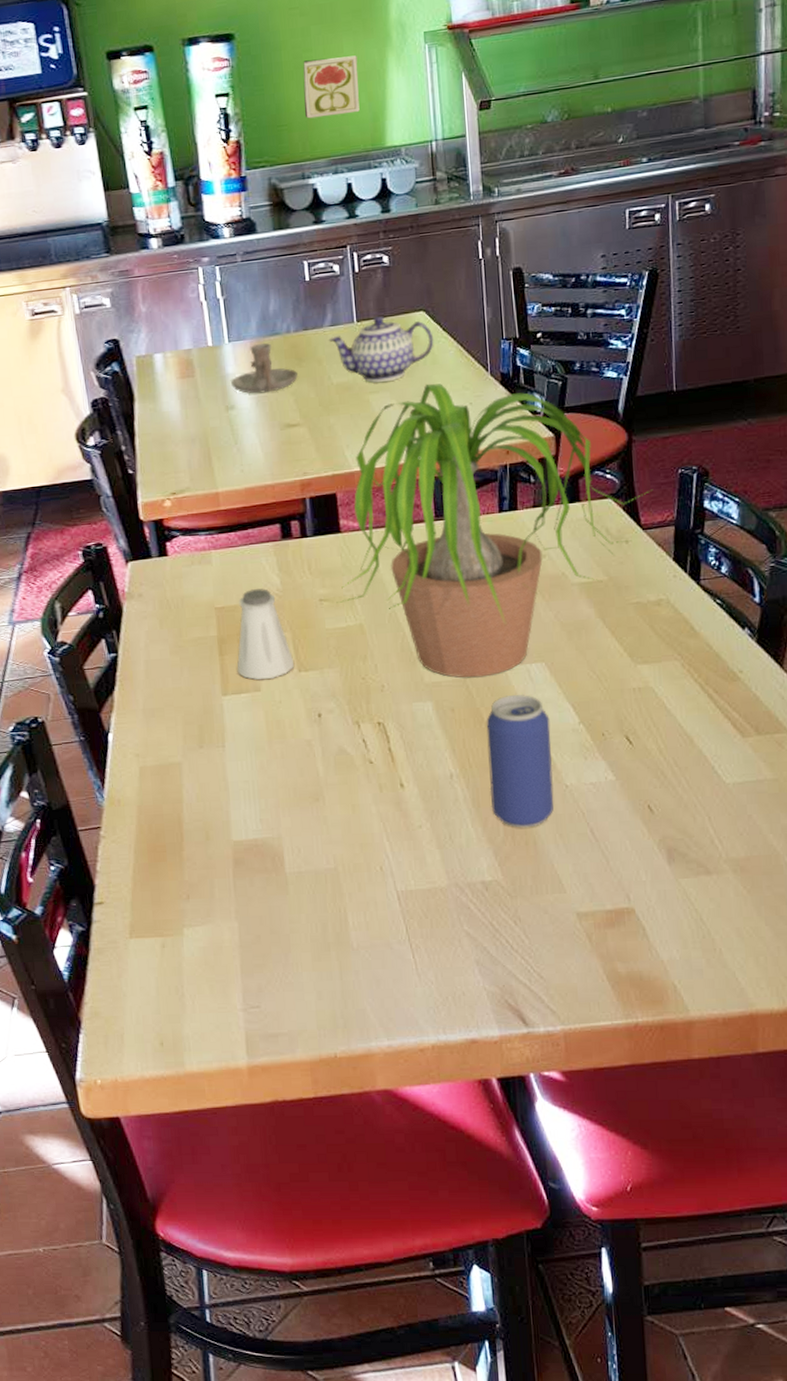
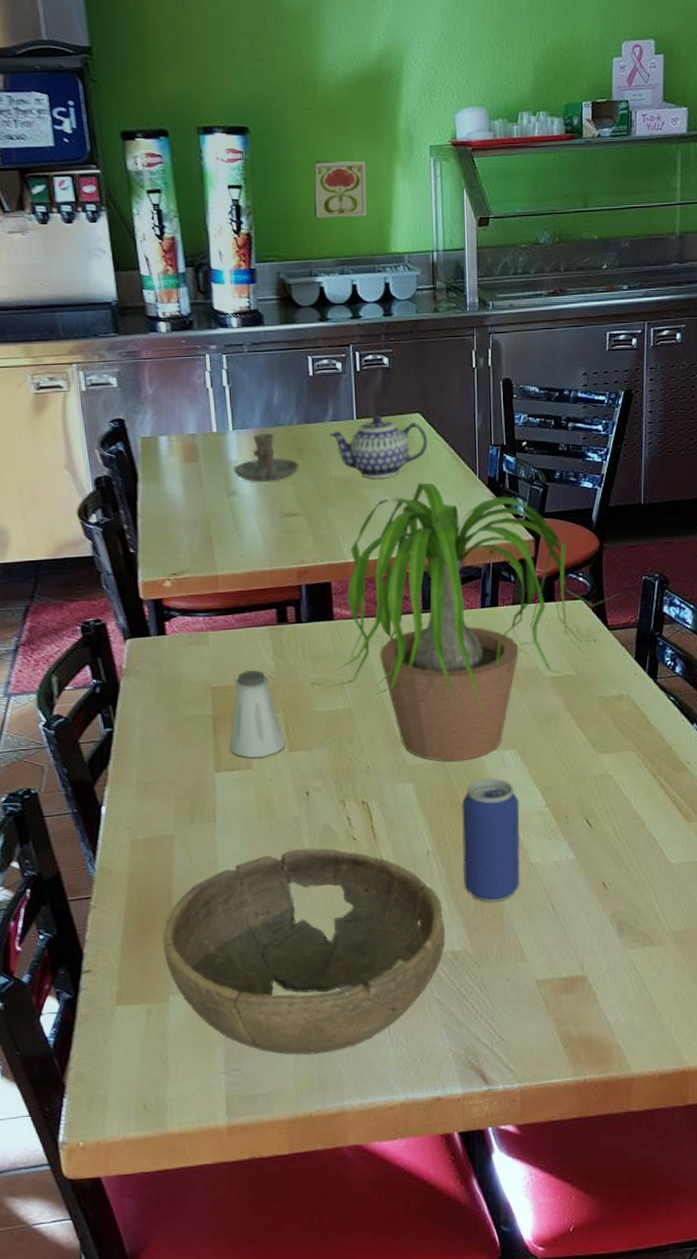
bowl: none [174,772,474,993] -> present [162,848,446,1056]

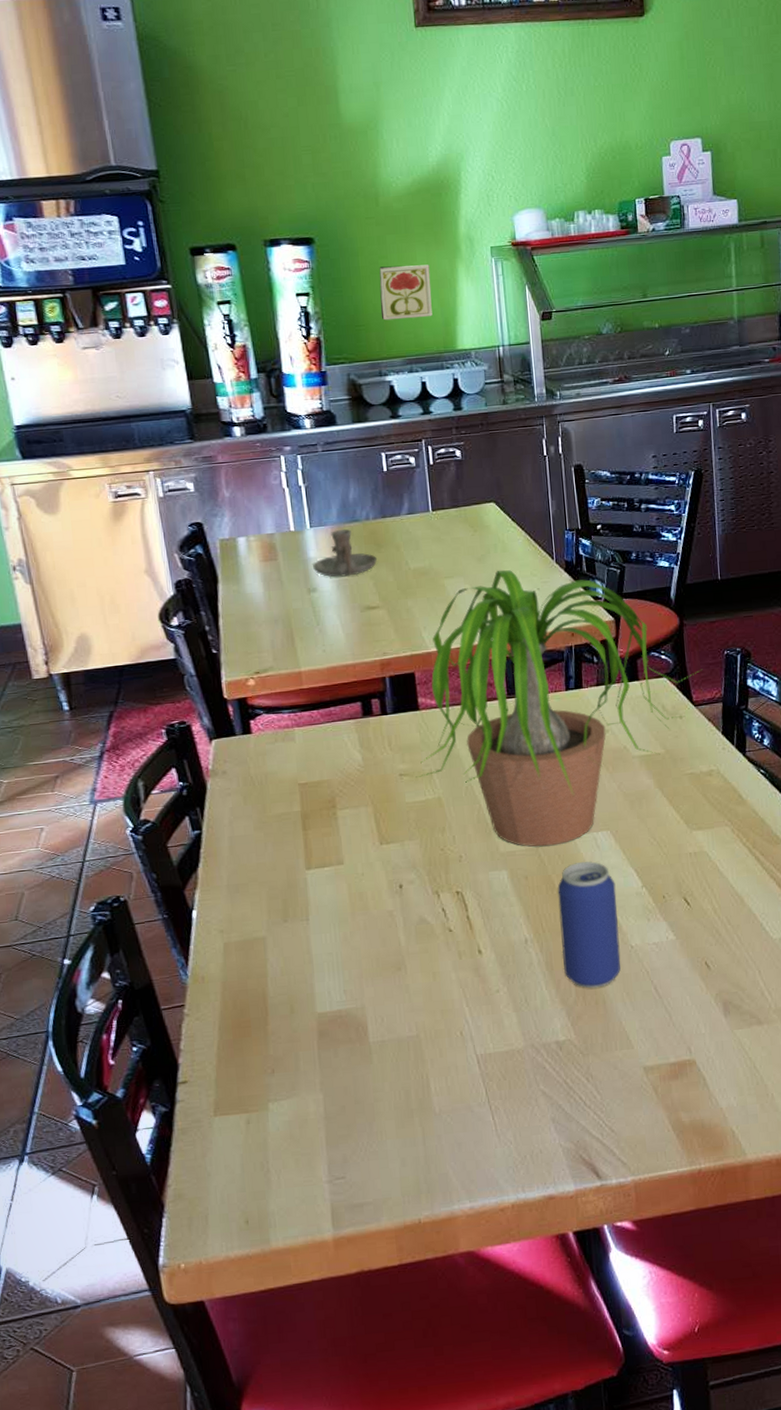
bowl: present [162,848,446,1056] -> none [259,941,549,1159]
saltshaker: present [230,670,285,758] -> none [320,764,375,853]
teapot: present [328,414,428,479] -> none [405,505,504,569]

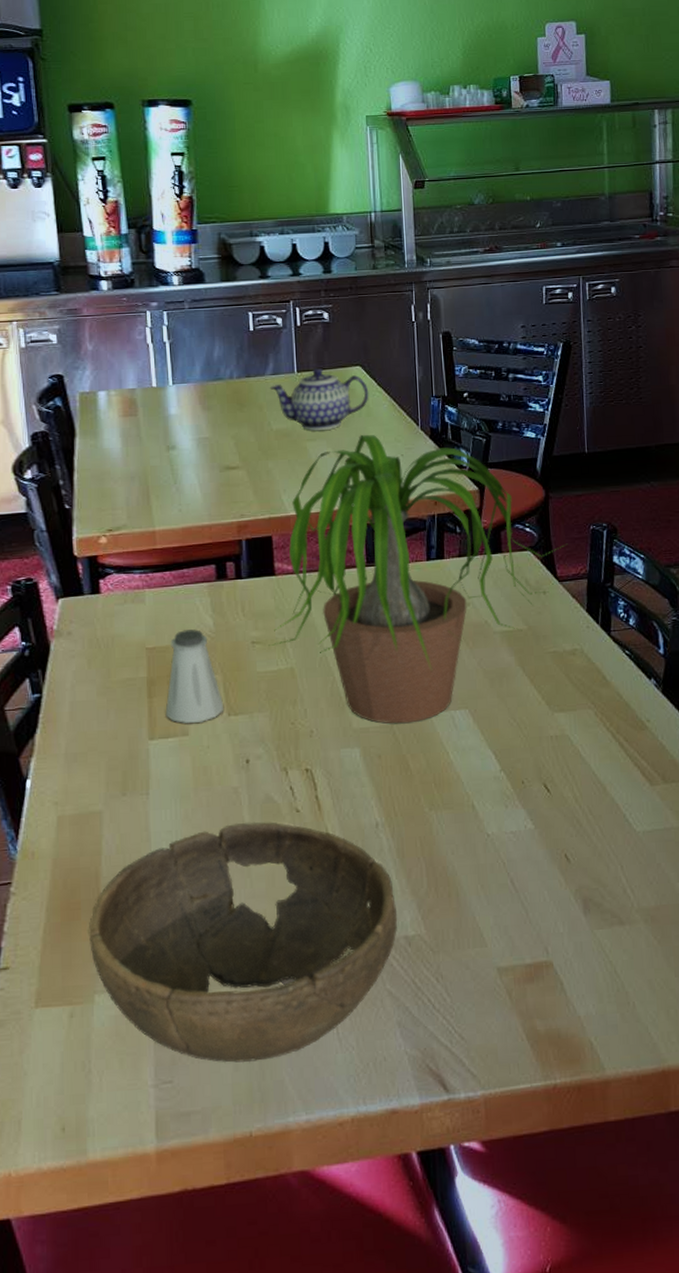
bowl: none [259,941,549,1159] -> present [88,821,398,1063]
candle holder: present [313,529,377,577] -> none [173,387,239,436]
saltshaker: none [320,764,375,853] -> present [165,629,223,723]
decorative tile: present [379,264,433,321] -> none [254,130,306,183]
teapot: none [405,505,504,569] -> present [269,367,369,431]
beverage can: present [557,861,621,989] -> none [412,741,476,879]

